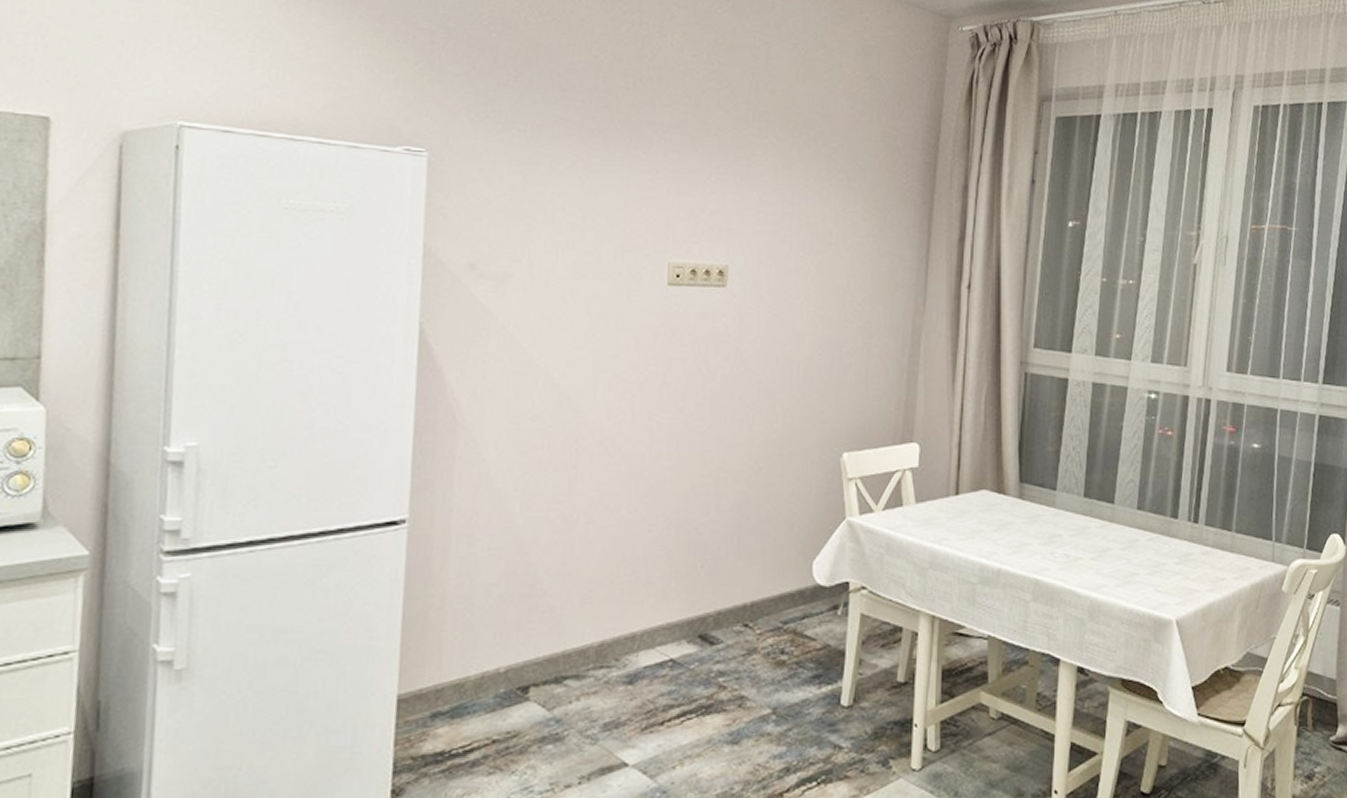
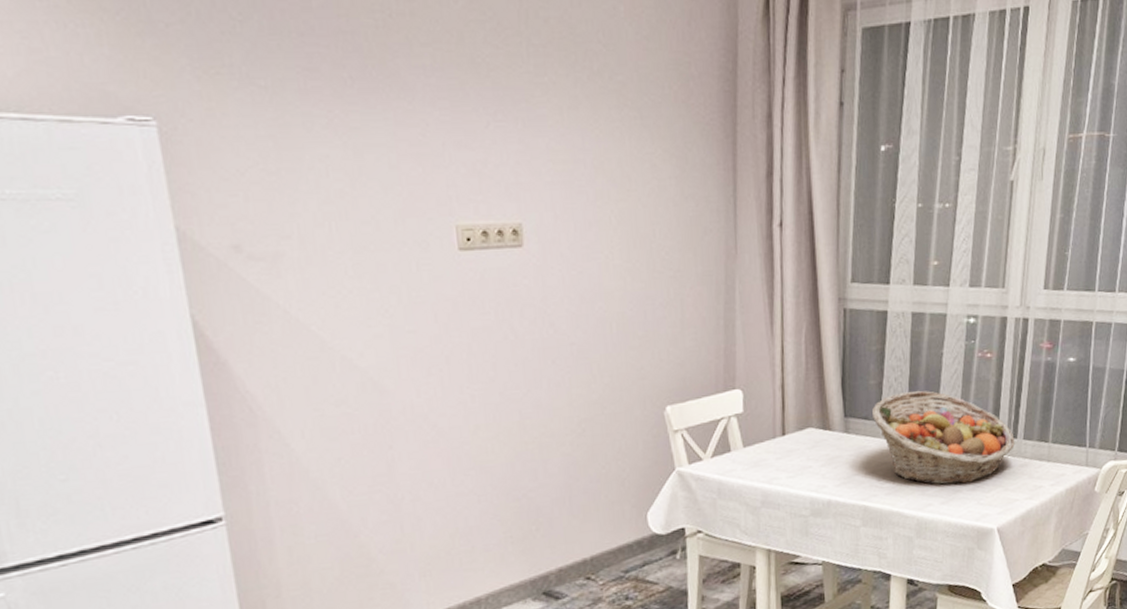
fruit basket: none [1049,462,1196,566] -> present [872,390,1015,485]

